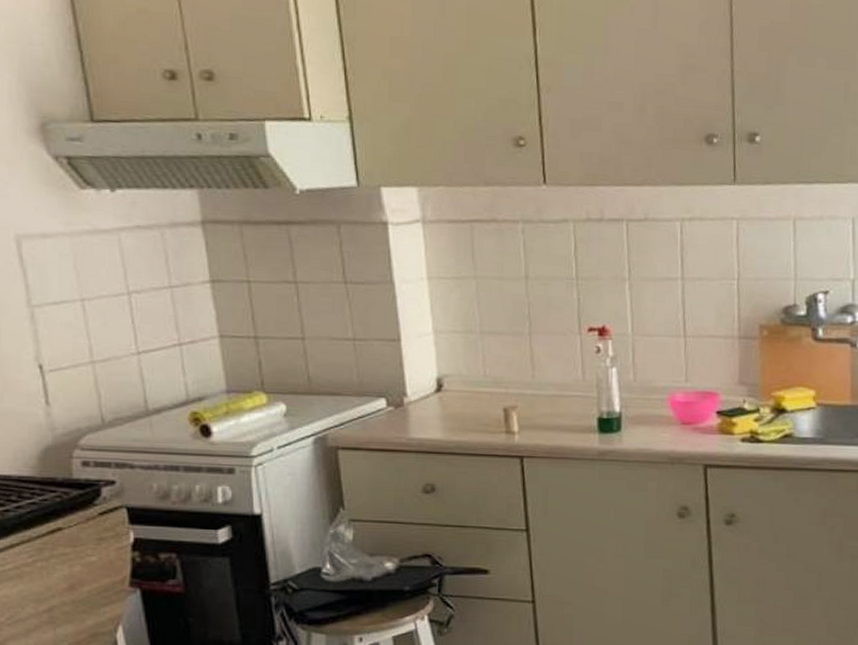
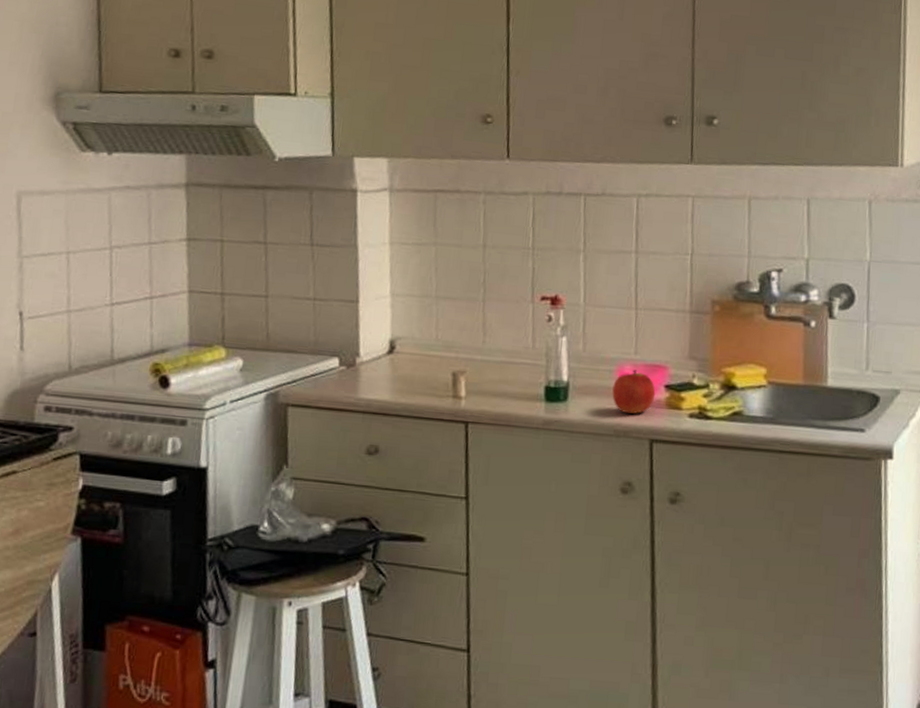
apple: none [665,397,708,441] -> present [612,370,656,414]

